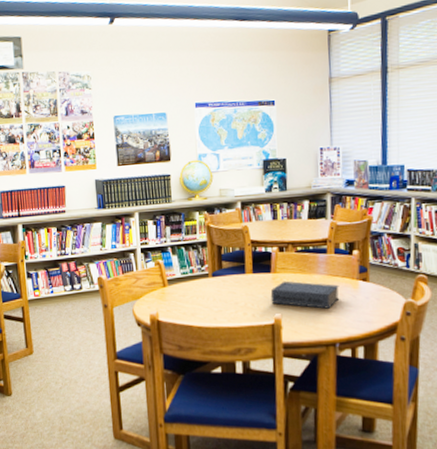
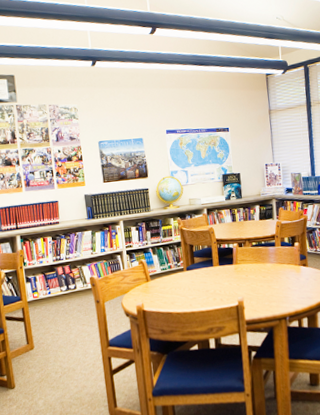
book: present [270,281,339,309] -> none [234,270,286,291]

